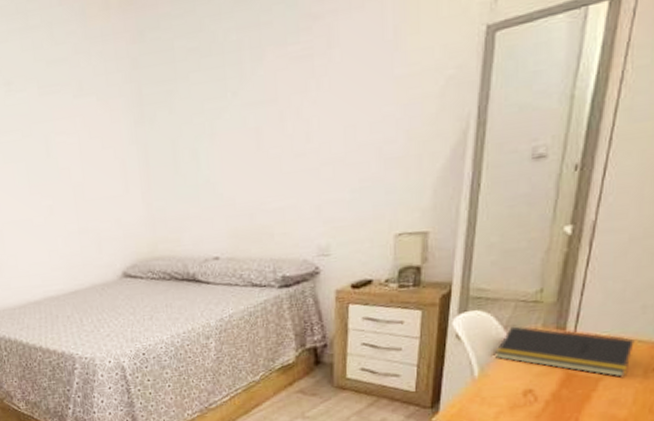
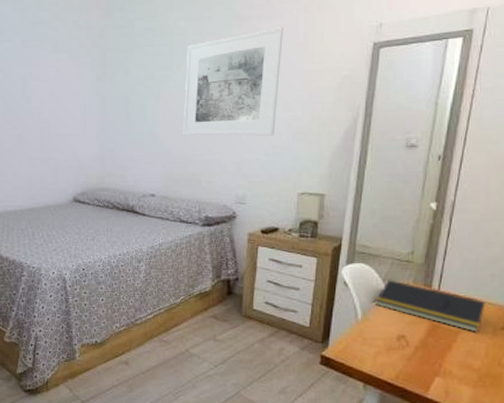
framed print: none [243,21,366,182] -> present [182,27,283,136]

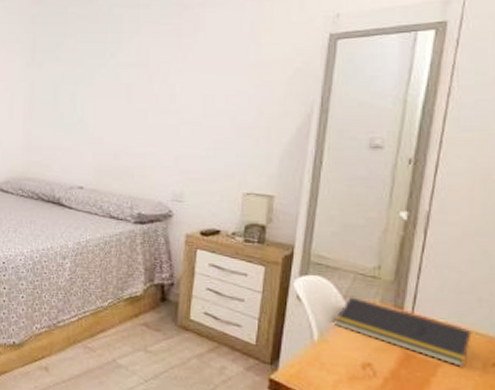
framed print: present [182,27,283,136] -> none [115,16,227,130]

